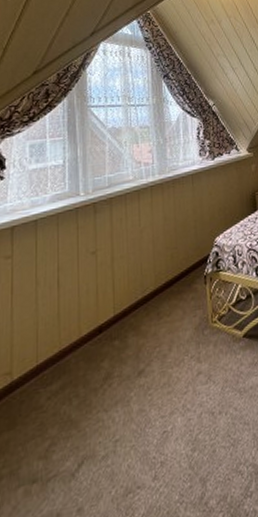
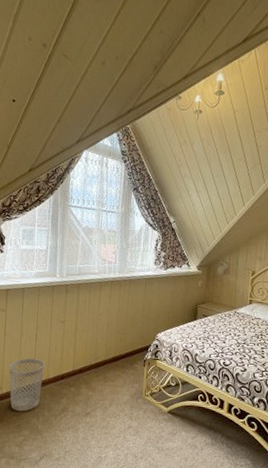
wastebasket: none [22,313,73,402] -> present [9,358,45,412]

